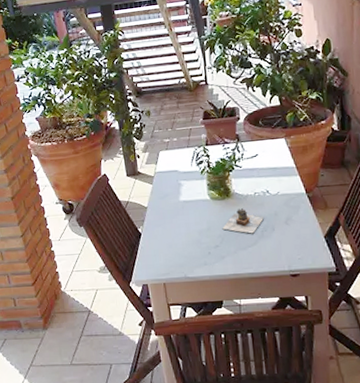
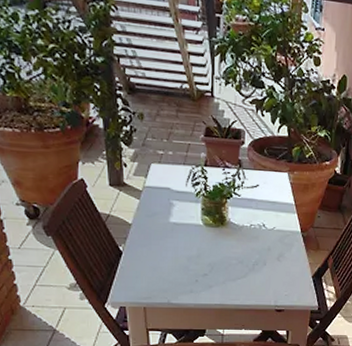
teapot: present [222,208,264,234] -> none [213,239,256,266]

